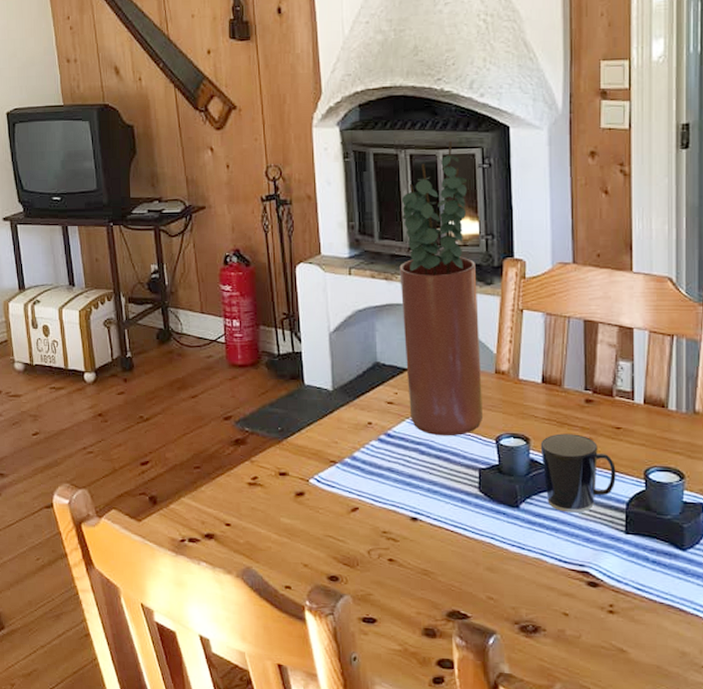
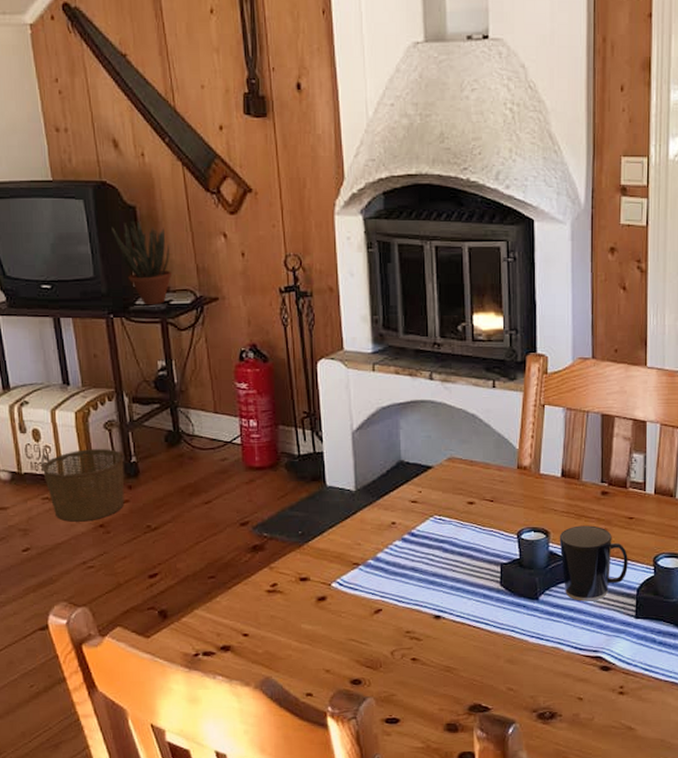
basket: none [49,344,121,410] -> present [41,449,125,522]
potted plant: none [113,137,164,214] -> present [112,220,171,305]
vase: present [399,140,482,436] -> none [424,232,505,533]

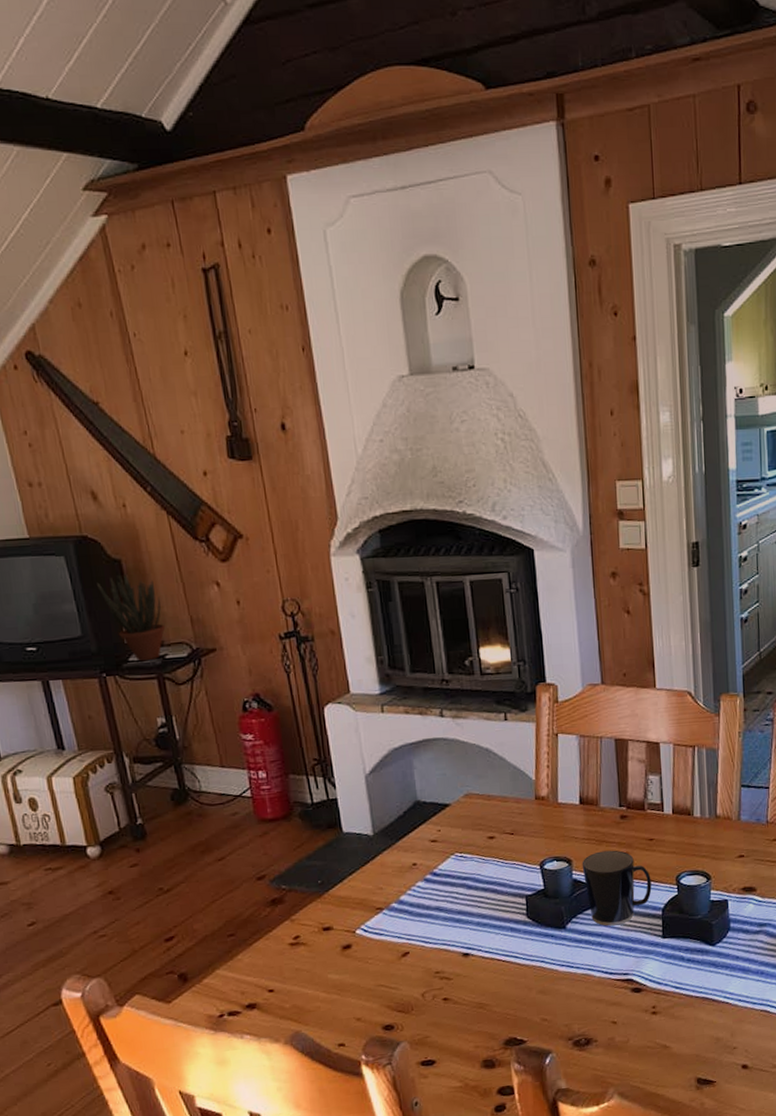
basket: present [41,449,125,522] -> none [40,812,133,891]

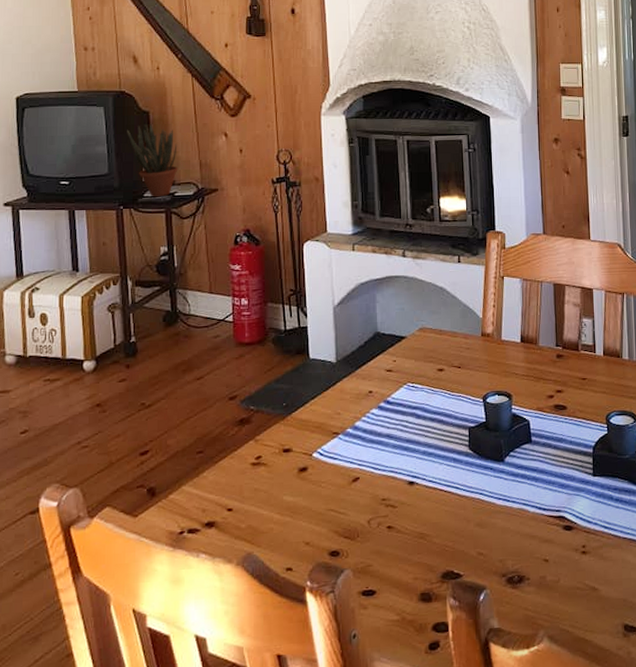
mug: present [582,850,652,927] -> none [521,387,584,462]

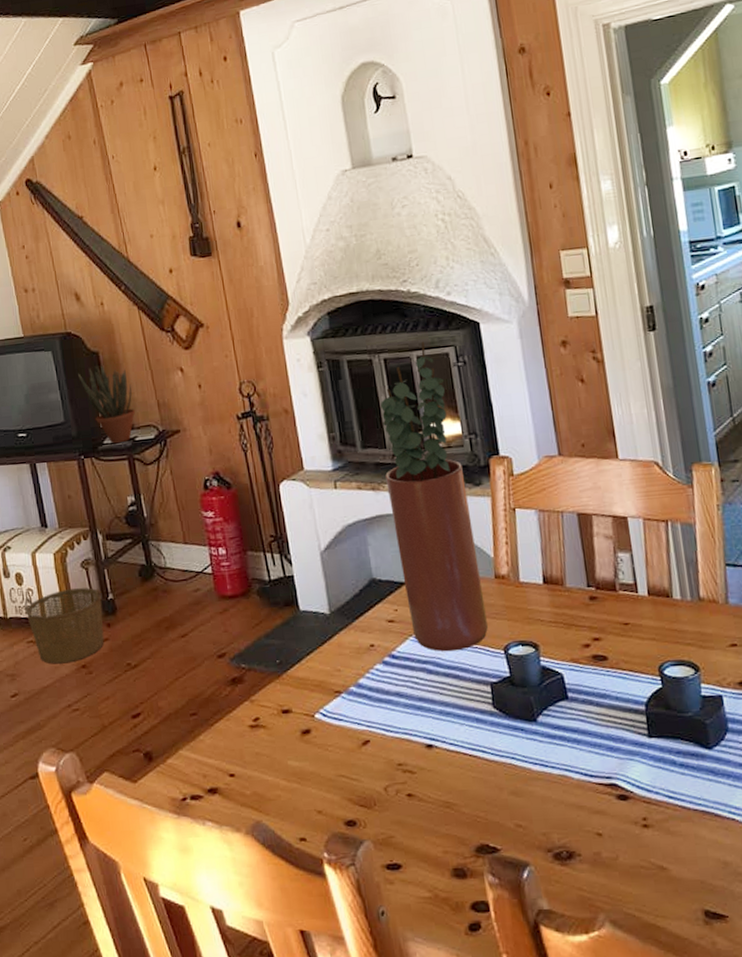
basket: none [46,330,125,402] -> present [24,587,104,664]
vase: none [398,128,471,399] -> present [380,341,488,652]

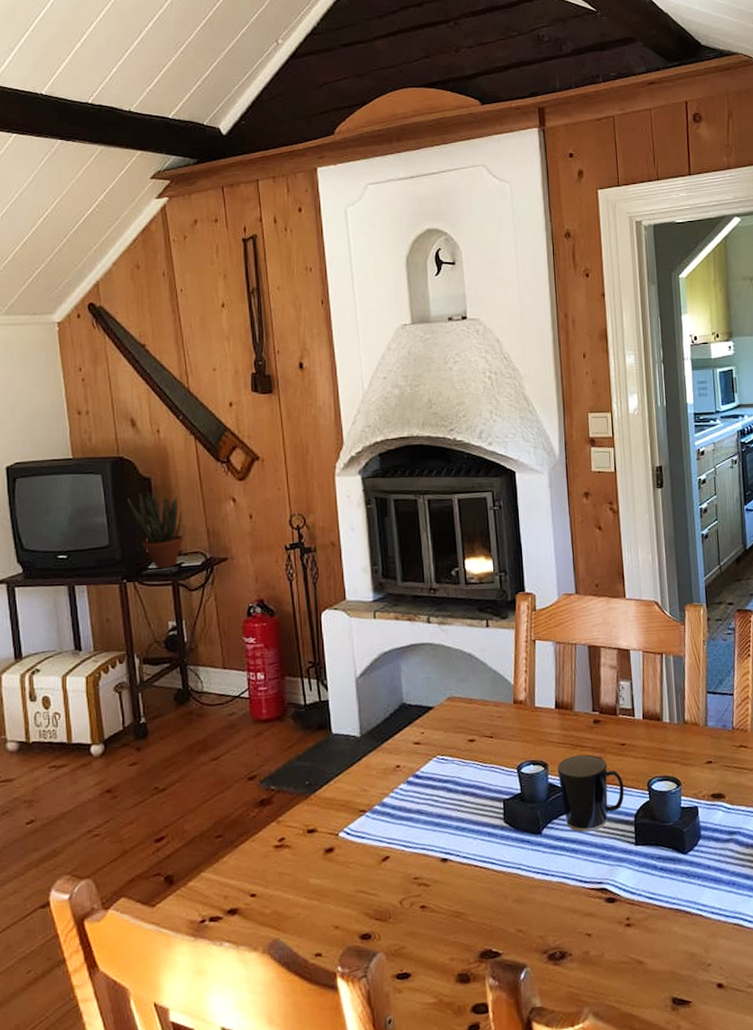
basket: present [24,587,104,664] -> none [50,711,134,789]
vase: present [380,341,488,652] -> none [421,485,504,771]
mug: none [549,634,632,721] -> present [557,754,624,833]

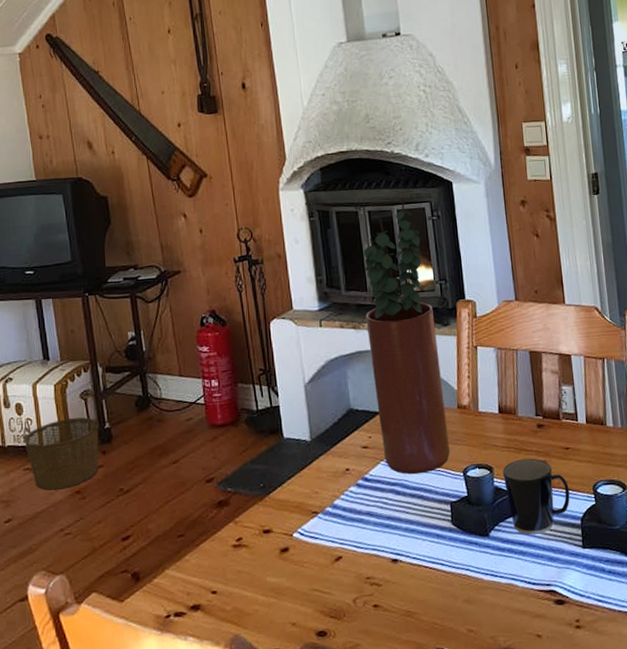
basket: none [50,711,134,789] -> present [23,417,99,491]
potted plant: present [127,490,183,569] -> none [87,208,139,283]
vase: none [421,485,504,771] -> present [363,196,450,474]

